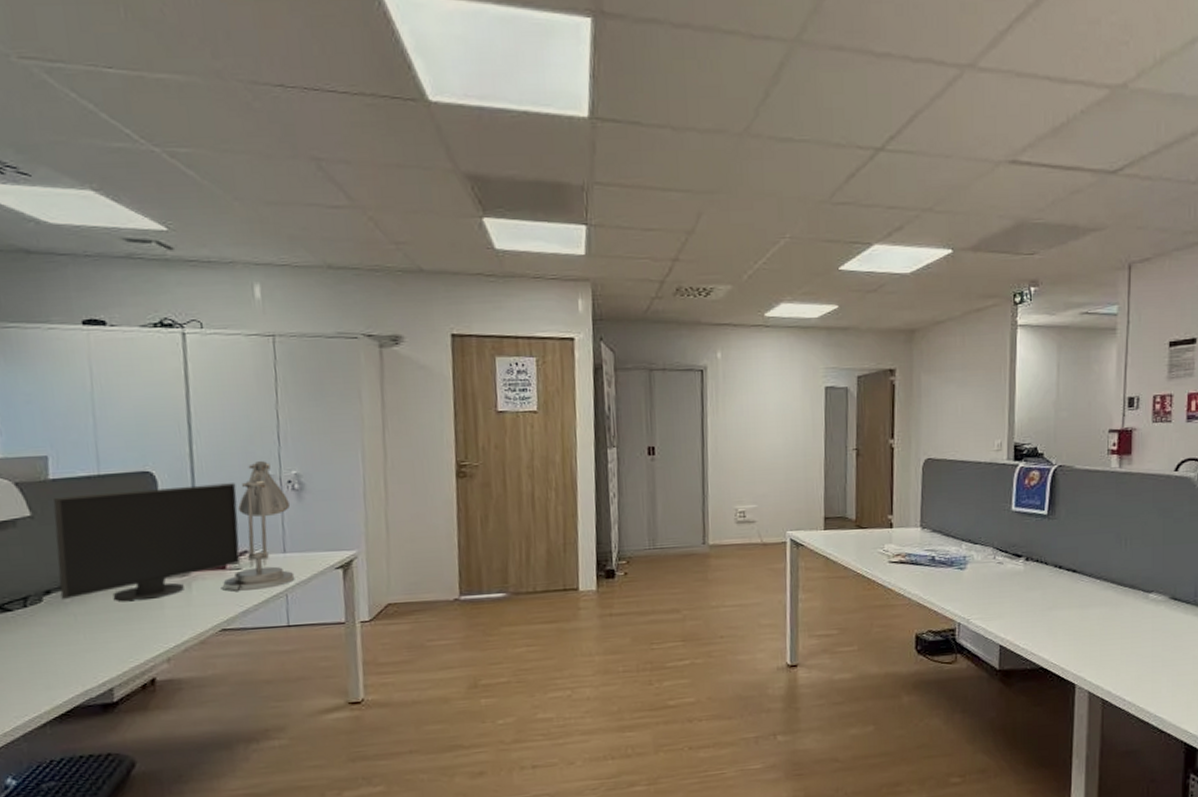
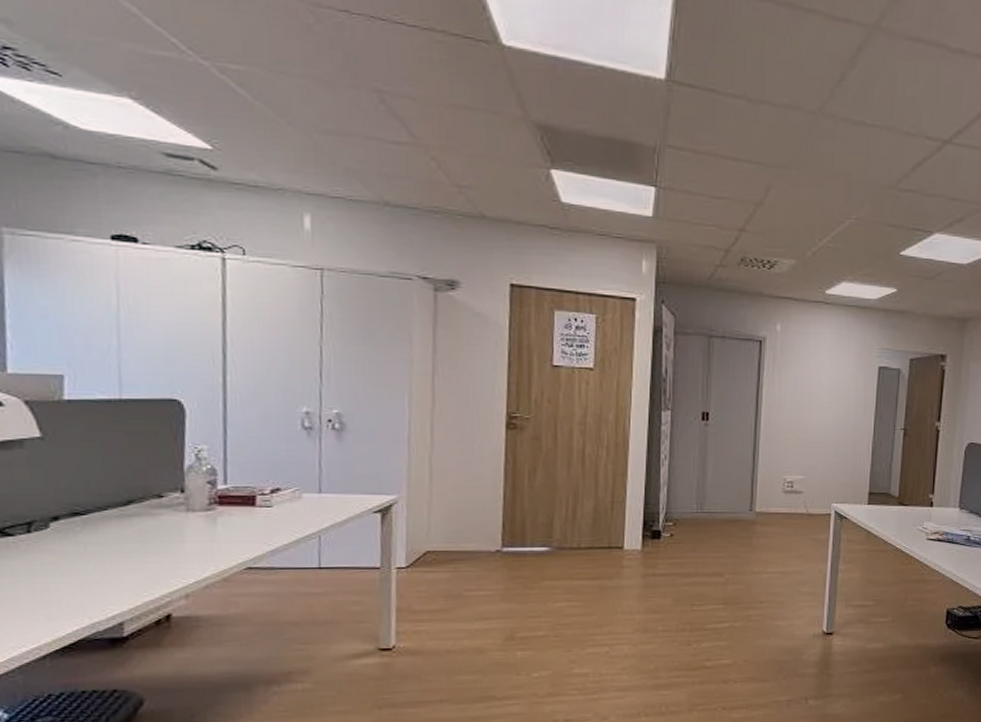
computer monitor: present [53,483,240,602] -> none [67,417,272,534]
desk lamp: present [221,461,295,593] -> none [248,398,330,531]

